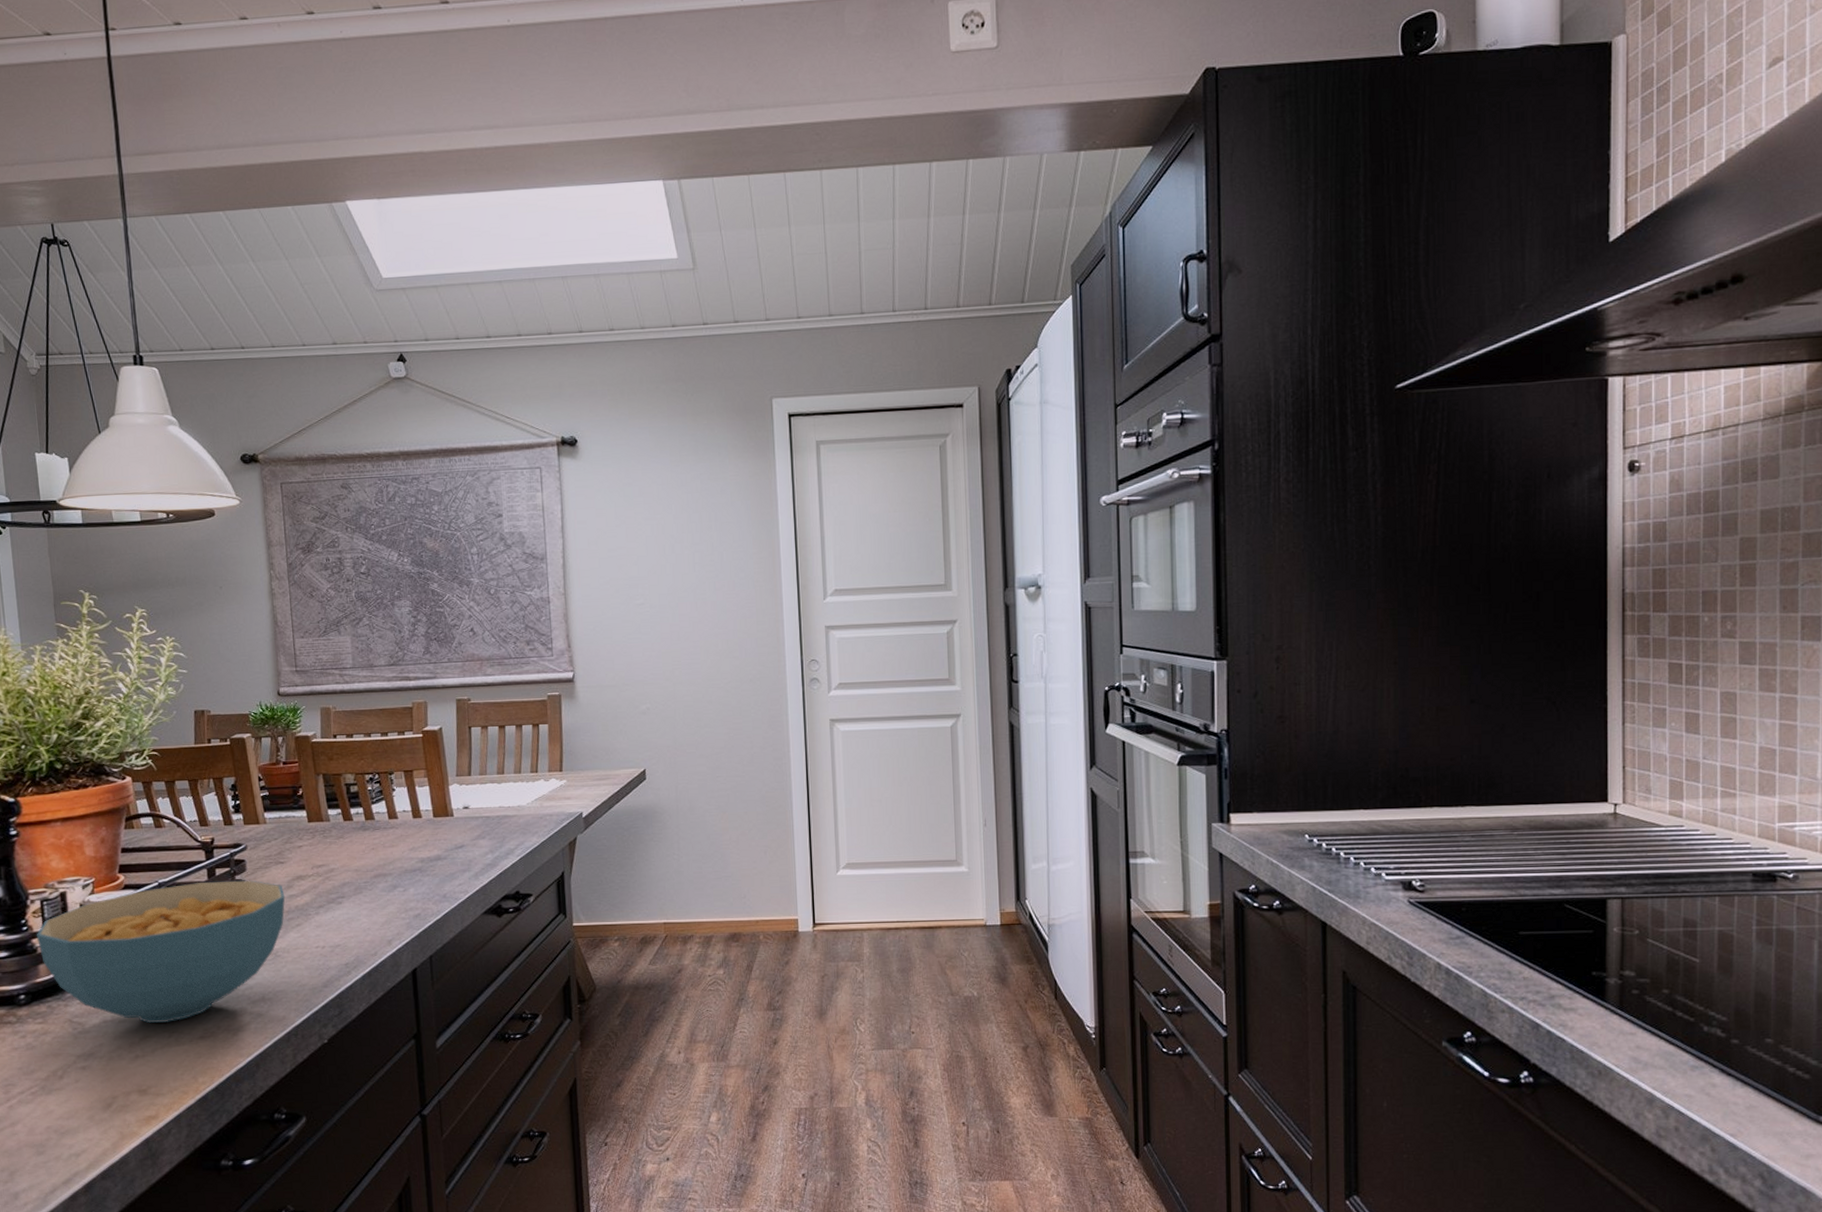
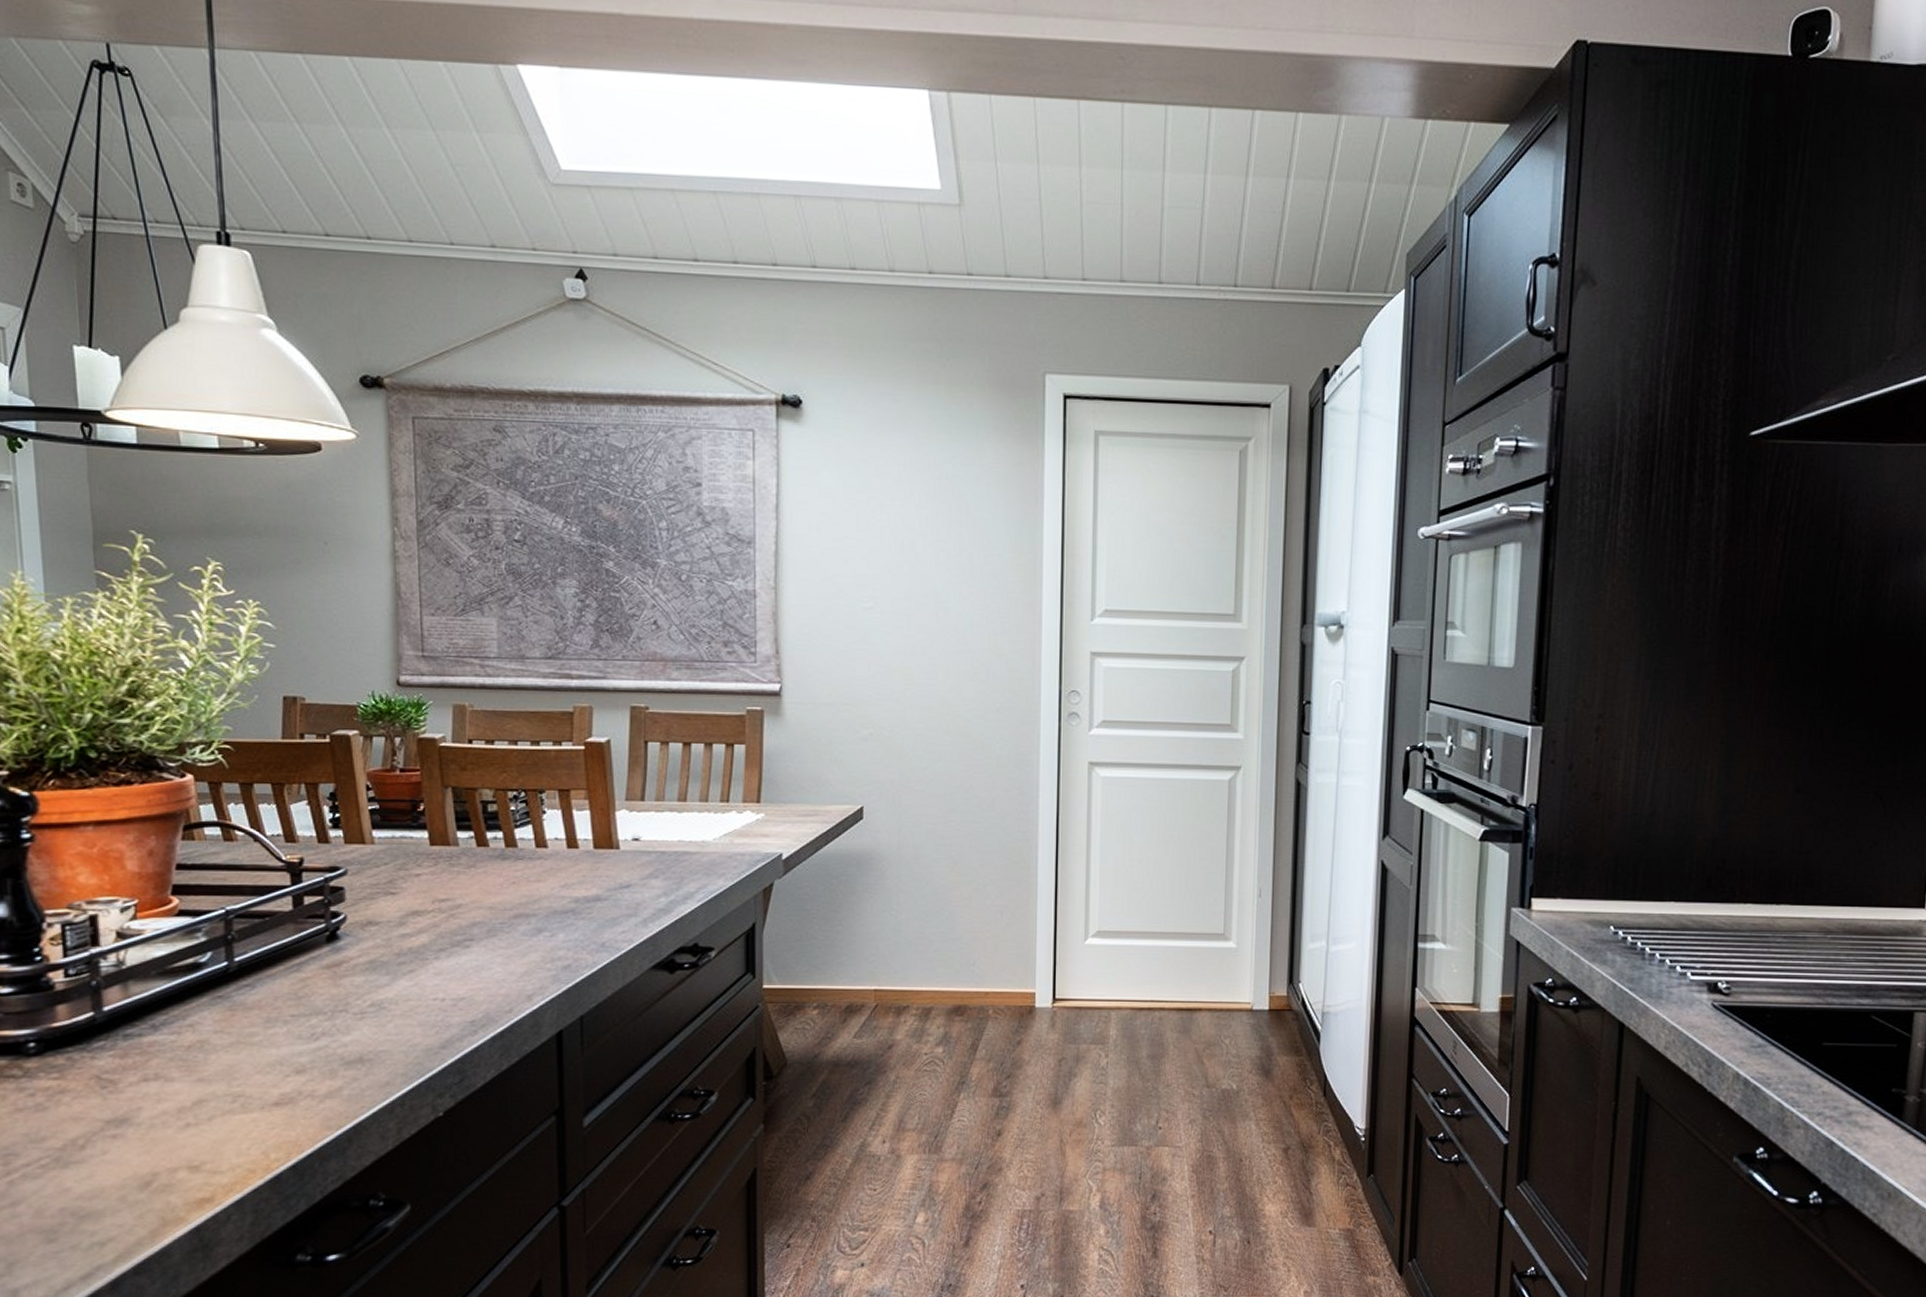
cereal bowl: present [36,880,285,1023] -> none [53,912,396,1084]

